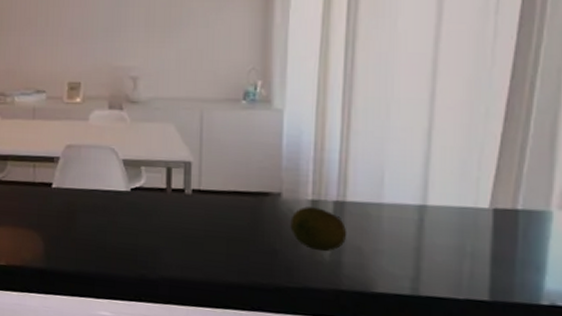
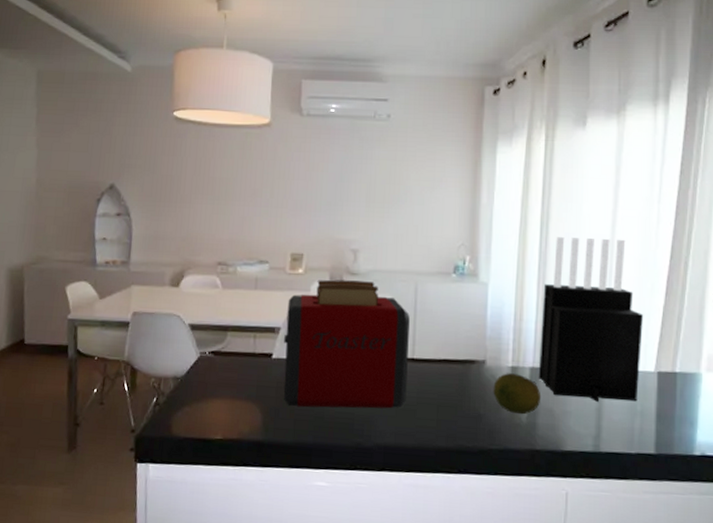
toaster: none [63,108,195,241] -> present [284,279,410,409]
knife block: none [343,57,476,242] -> present [538,237,644,402]

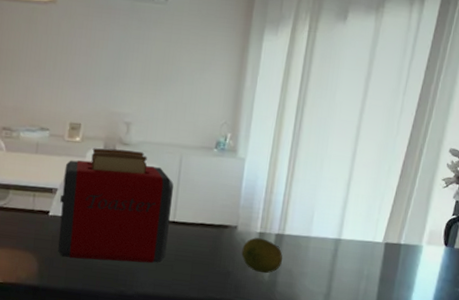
knife block: present [538,237,644,402] -> none [281,120,379,267]

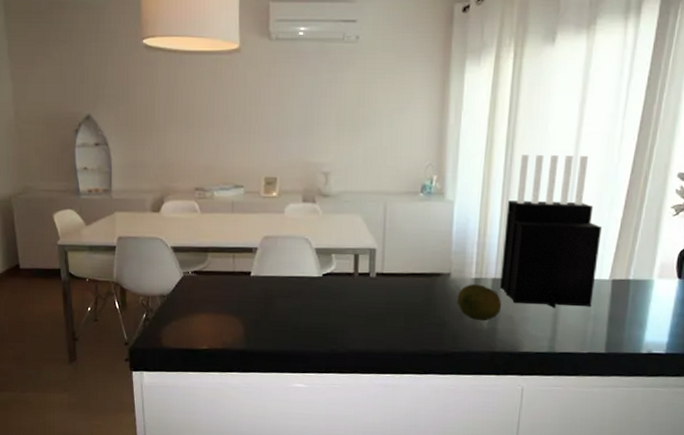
toaster: present [58,148,174,264] -> none [261,201,379,320]
knife block: none [281,120,379,267] -> present [499,155,603,308]

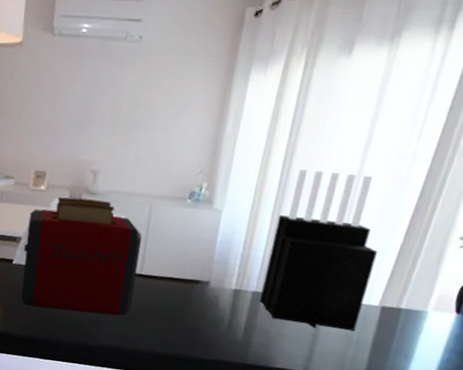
toaster: none [261,201,379,320] -> present [21,197,142,316]
fruit: present [457,284,501,321] -> none [213,294,259,333]

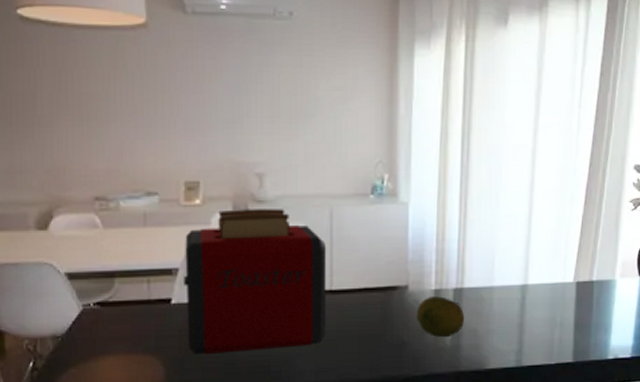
fruit: none [213,294,259,333] -> present [416,296,464,338]
knife block: present [259,169,379,332] -> none [461,148,564,317]

